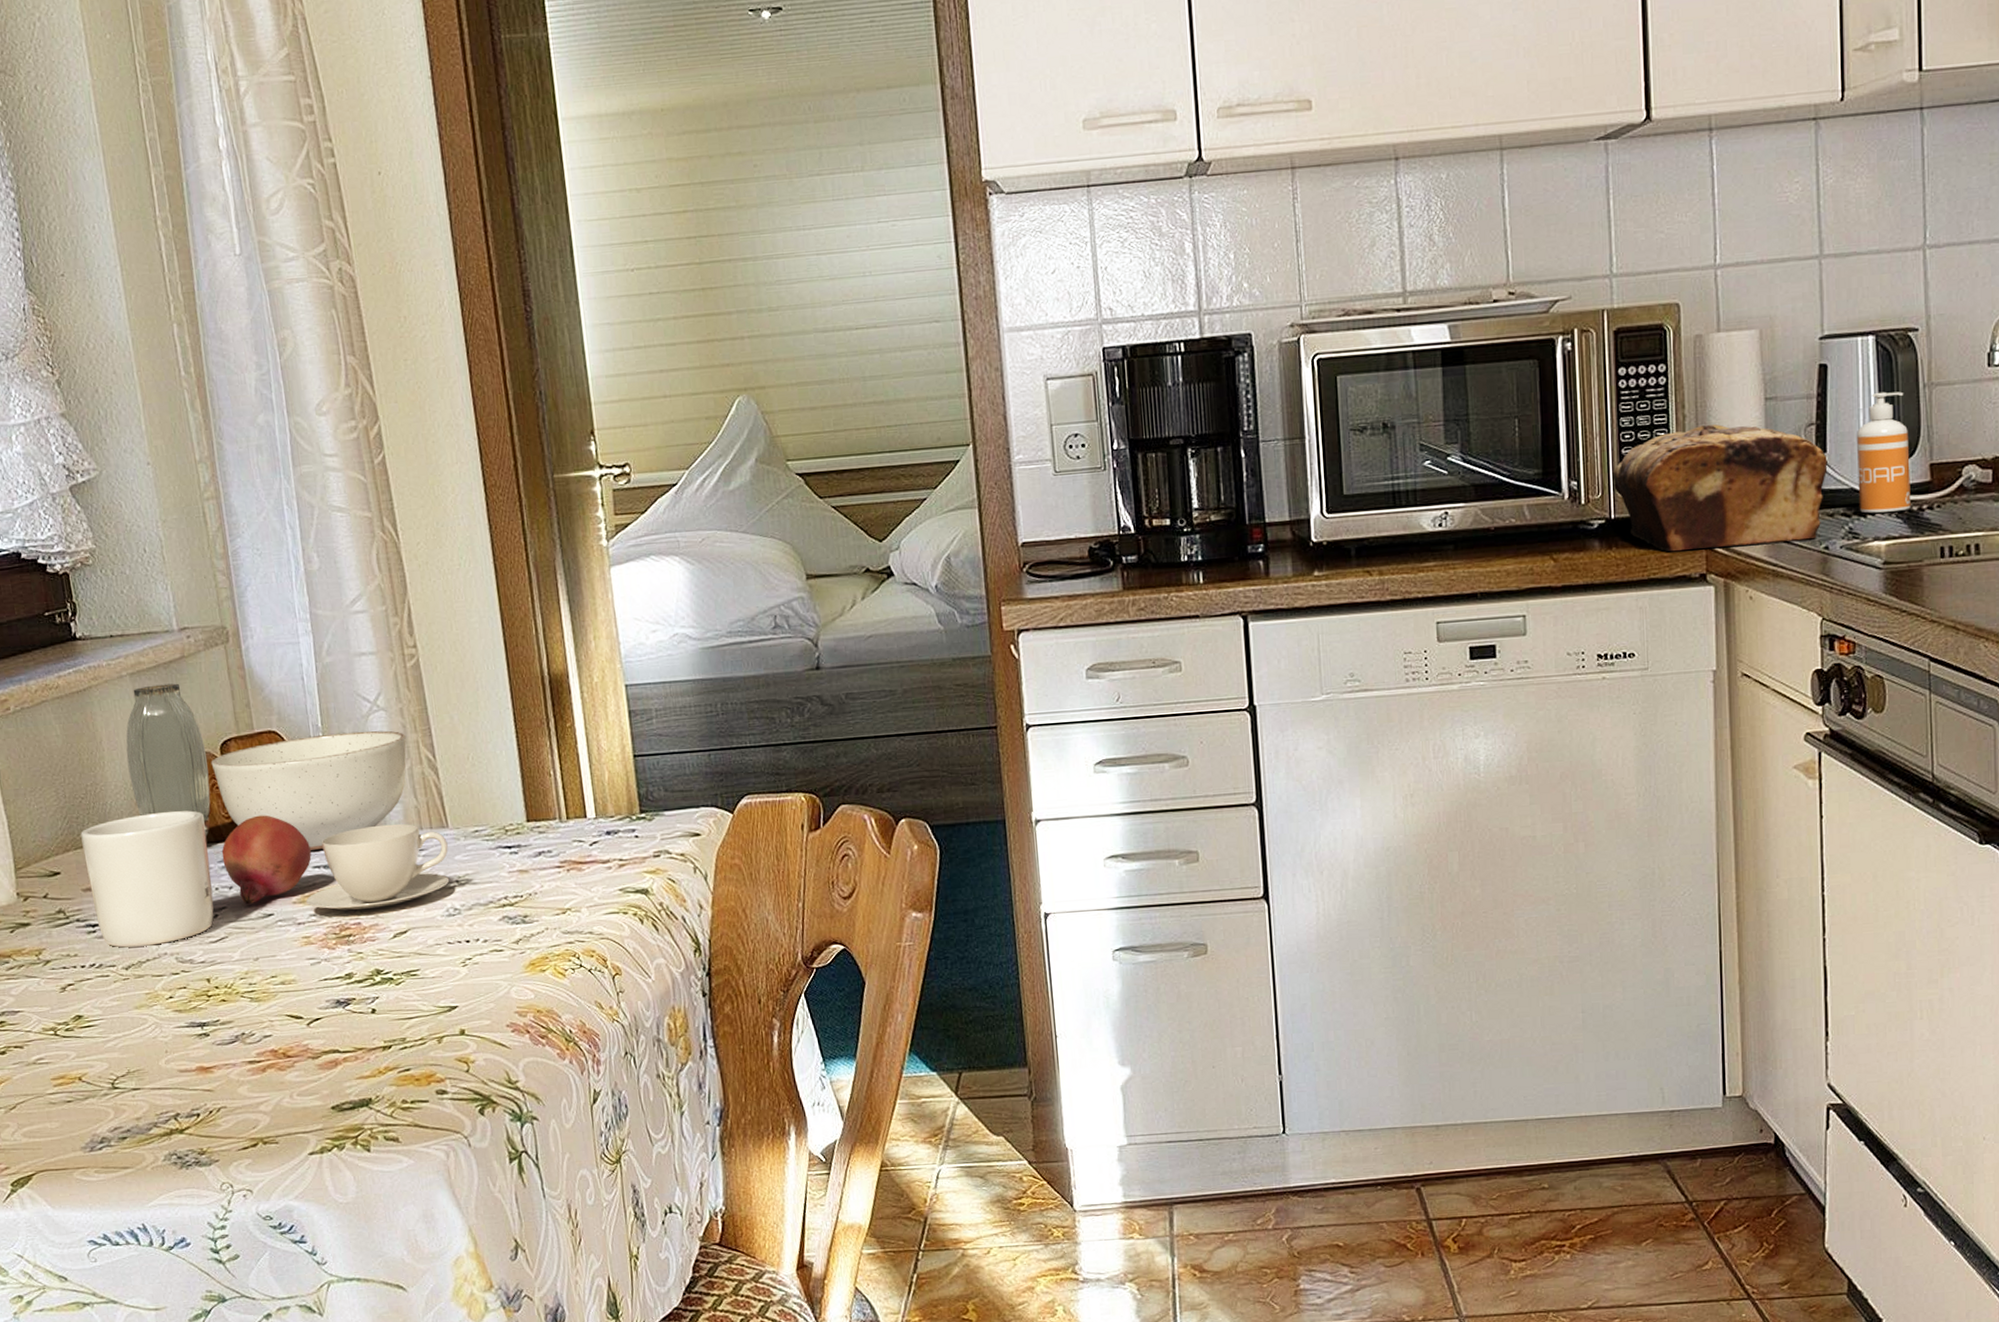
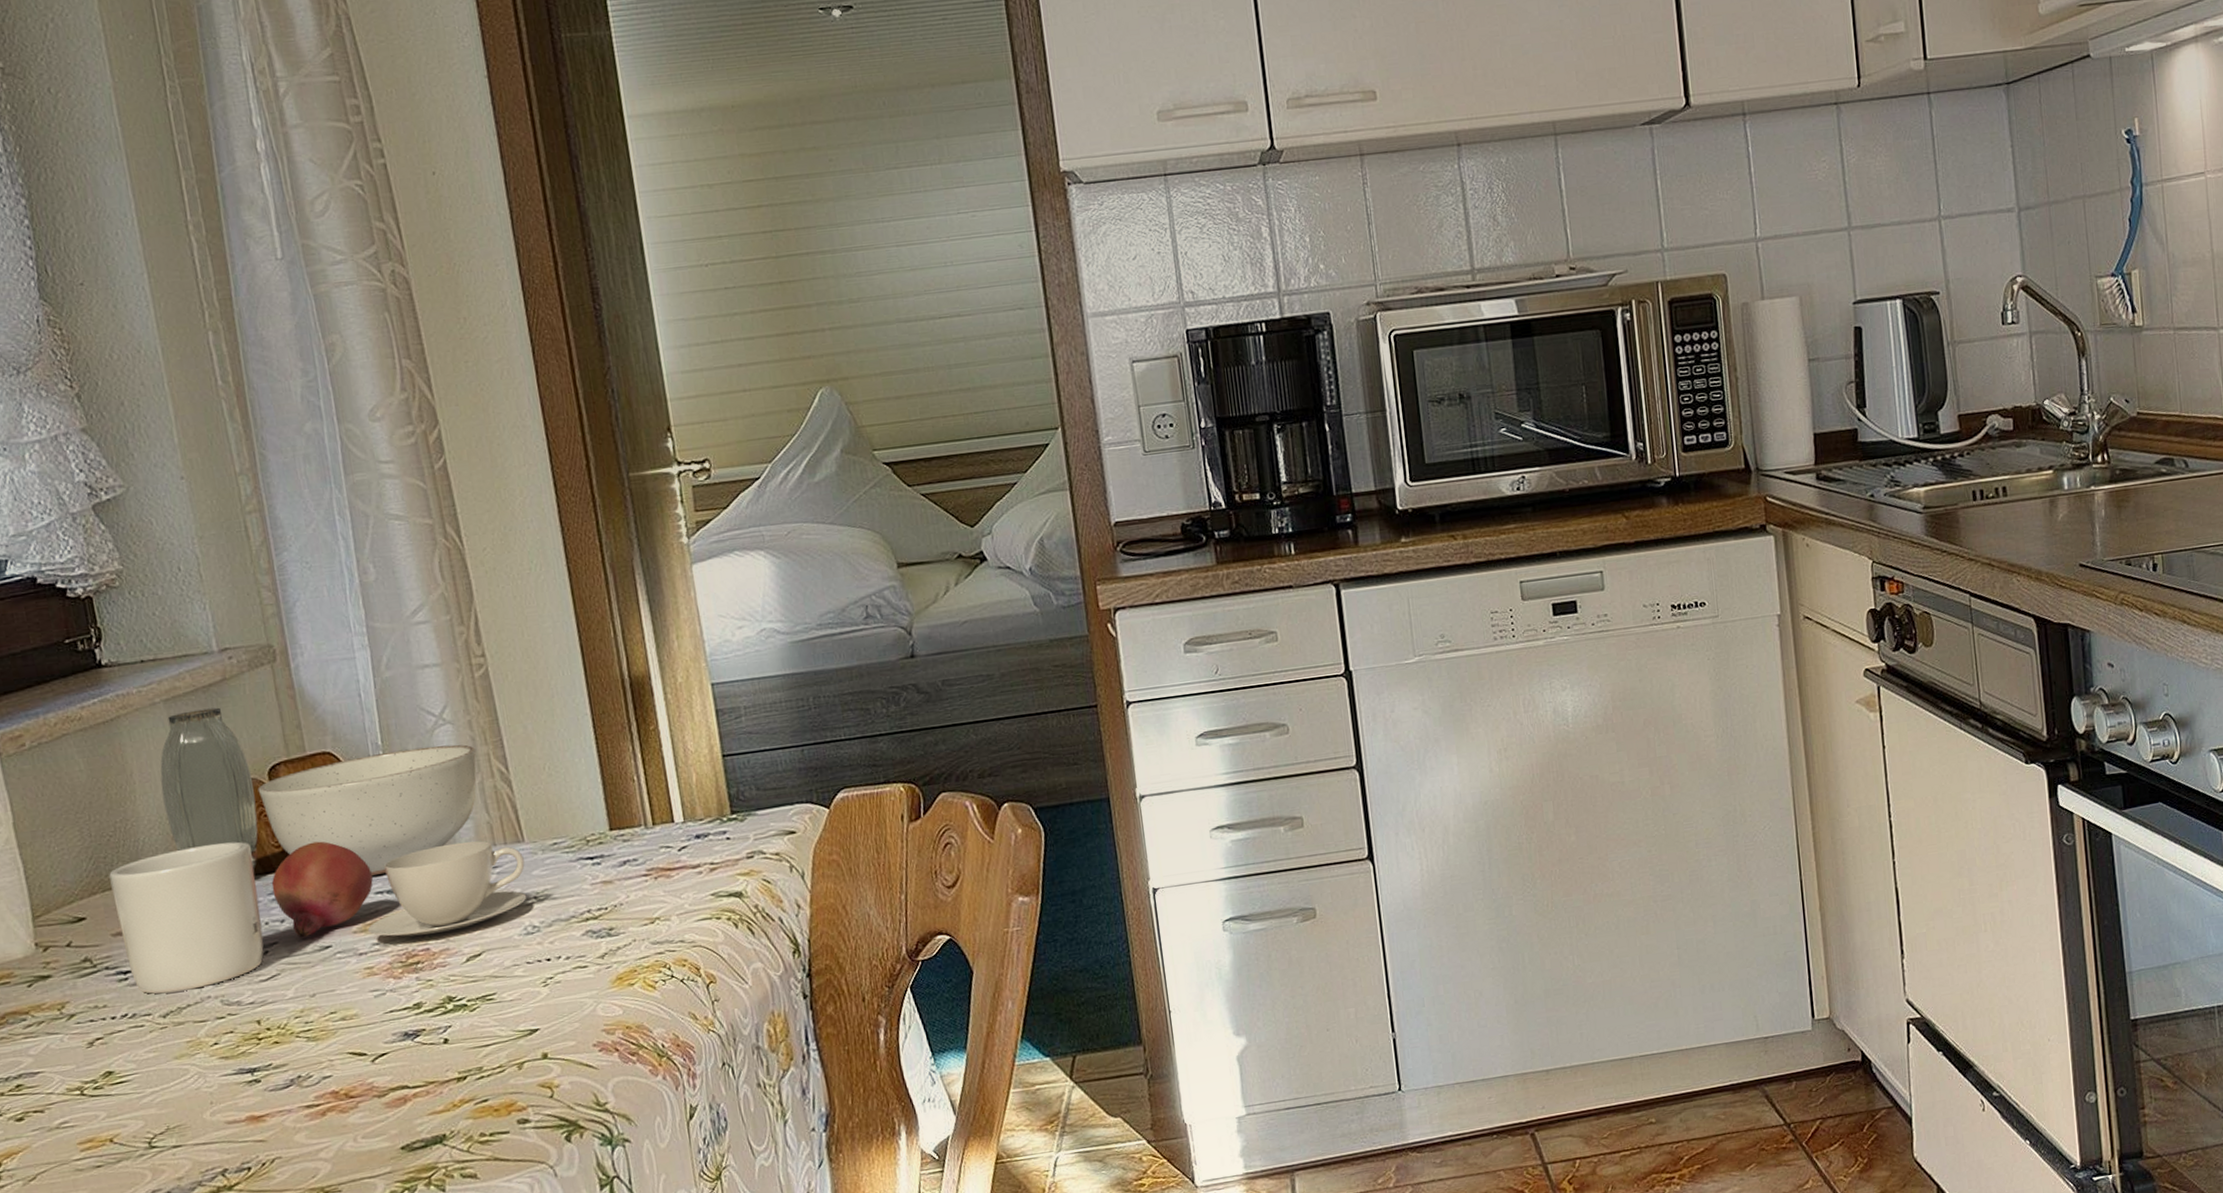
bread loaf: present [1612,424,1828,552] -> none [1675,385,1868,506]
soap dispenser: present [1856,391,1911,514] -> none [1891,350,1944,463]

